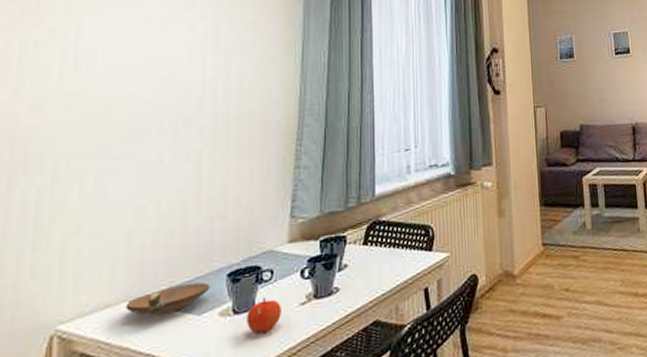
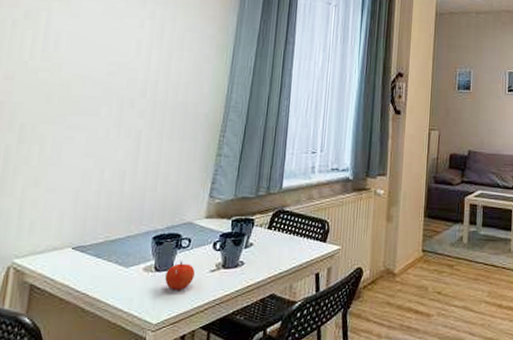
bowl: present [125,282,211,316] -> none [68,240,139,262]

